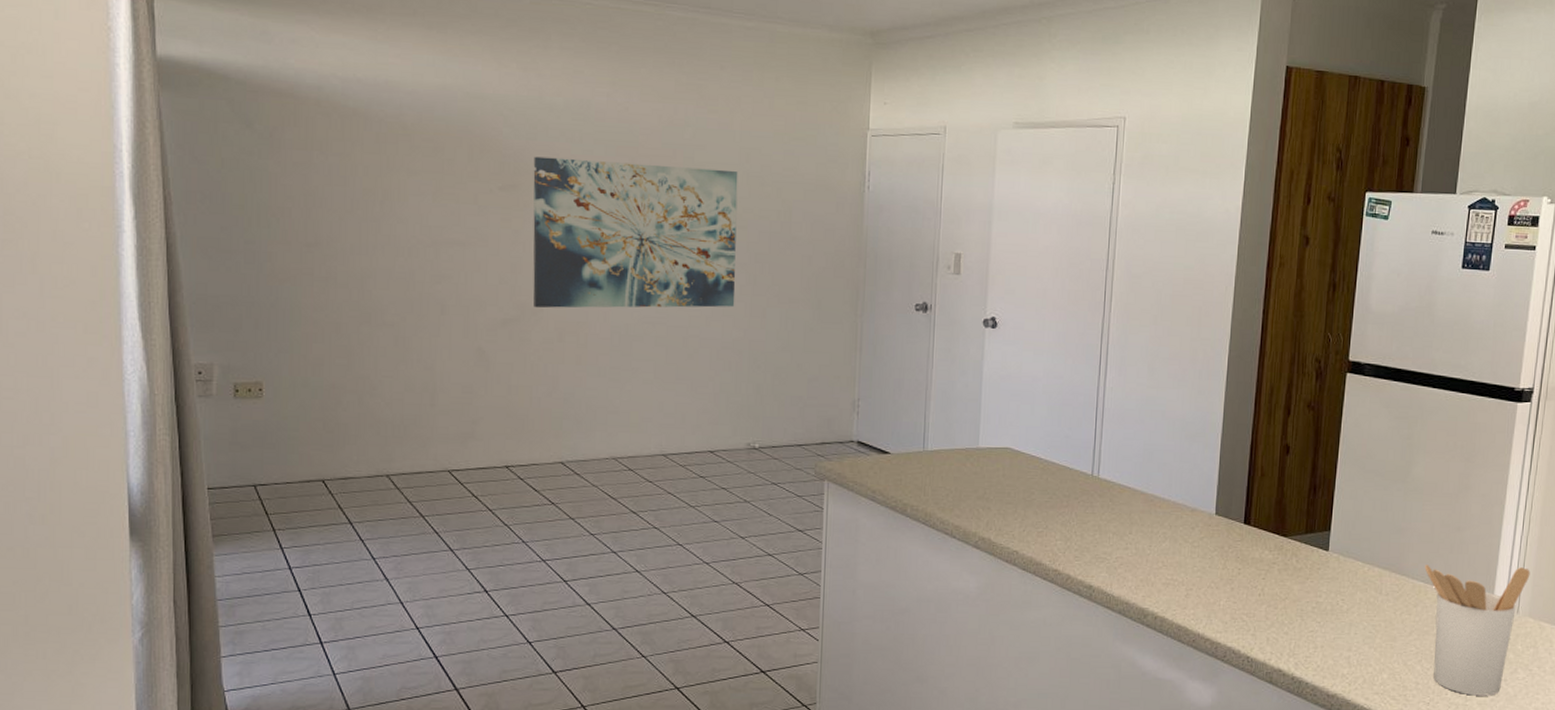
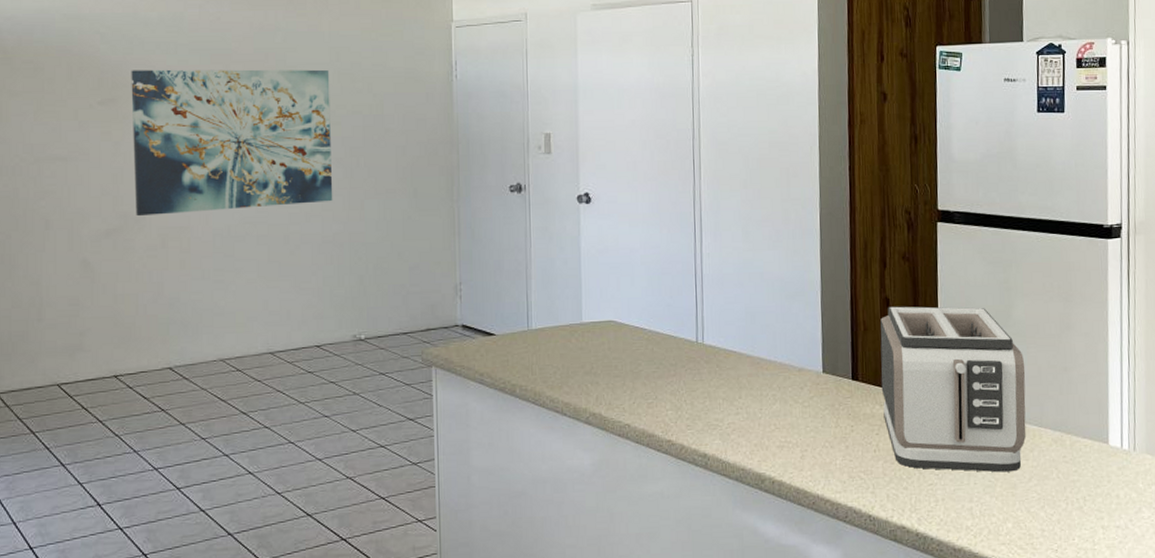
toaster: none [1272,454,1419,625] -> present [880,306,1026,473]
utensil holder: present [1424,565,1530,696] -> none [1036,403,1142,539]

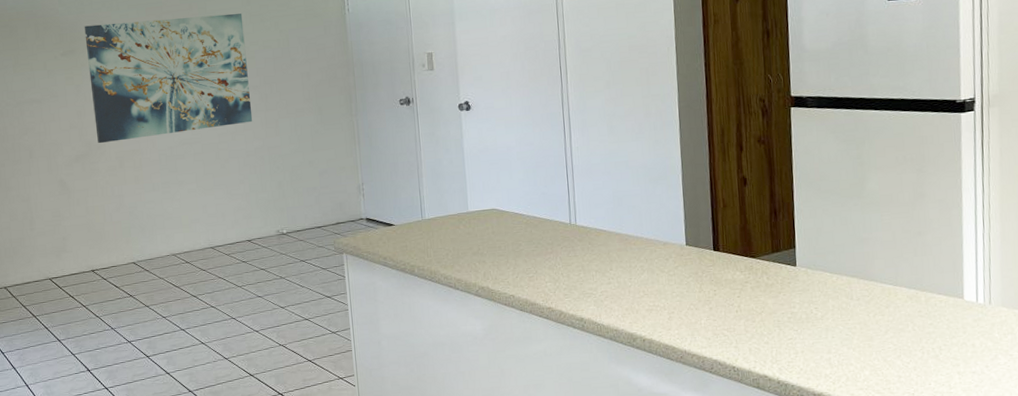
toaster: present [880,306,1026,473] -> none [739,182,882,327]

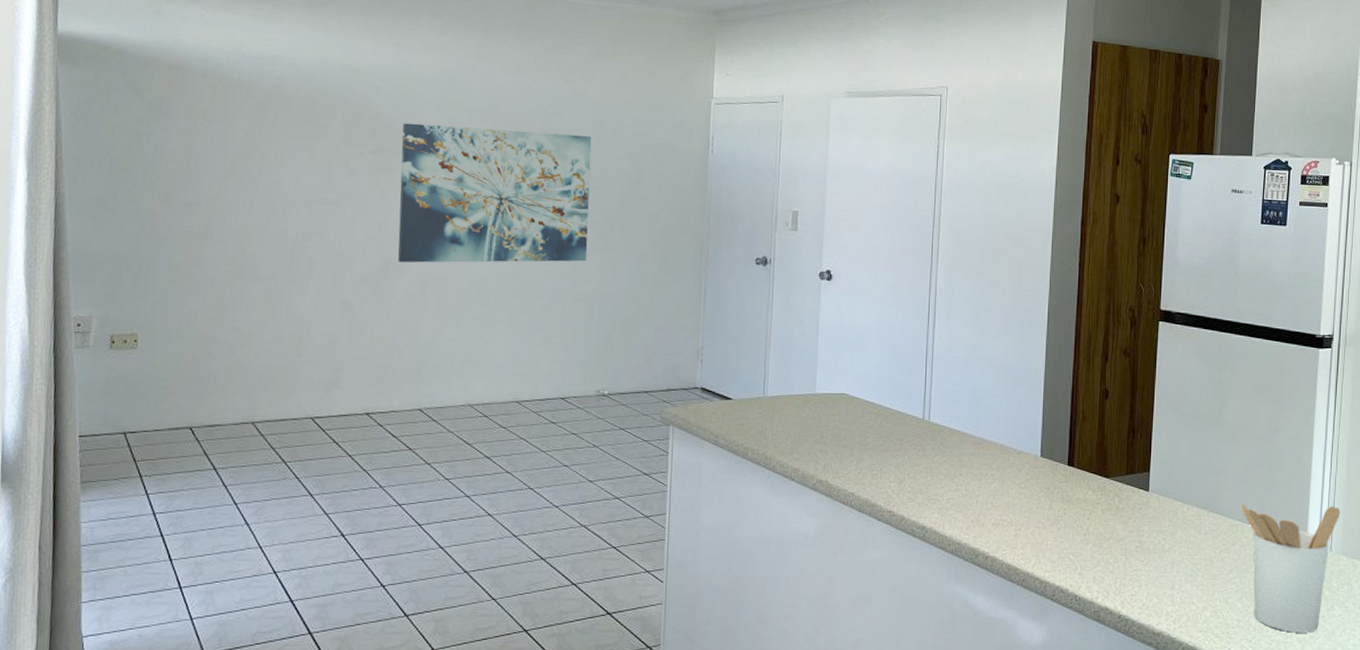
utensil holder: none [891,262,998,384] -> present [1240,504,1341,633]

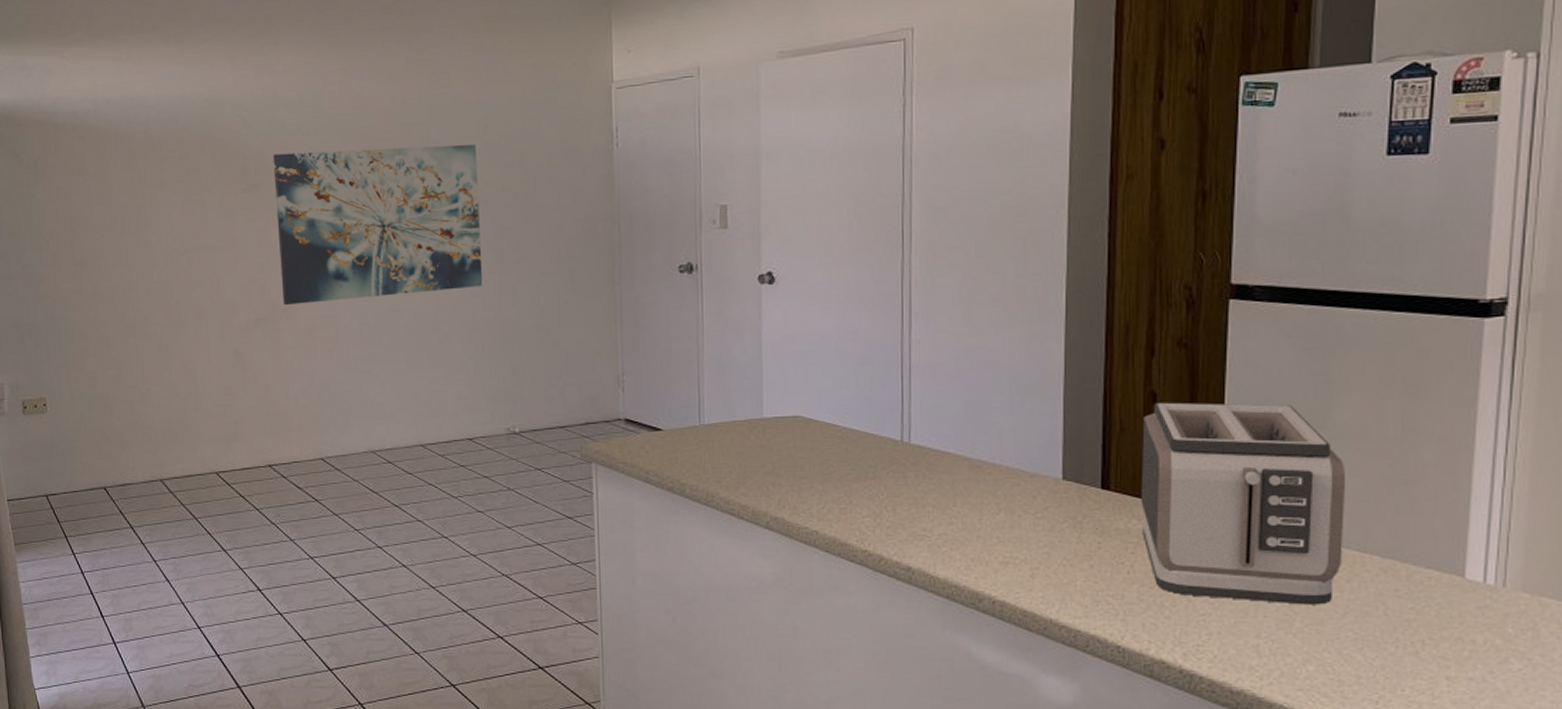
toaster: none [1095,398,1233,563] -> present [1140,402,1346,605]
utensil holder: present [1240,504,1341,633] -> none [1359,528,1520,693]

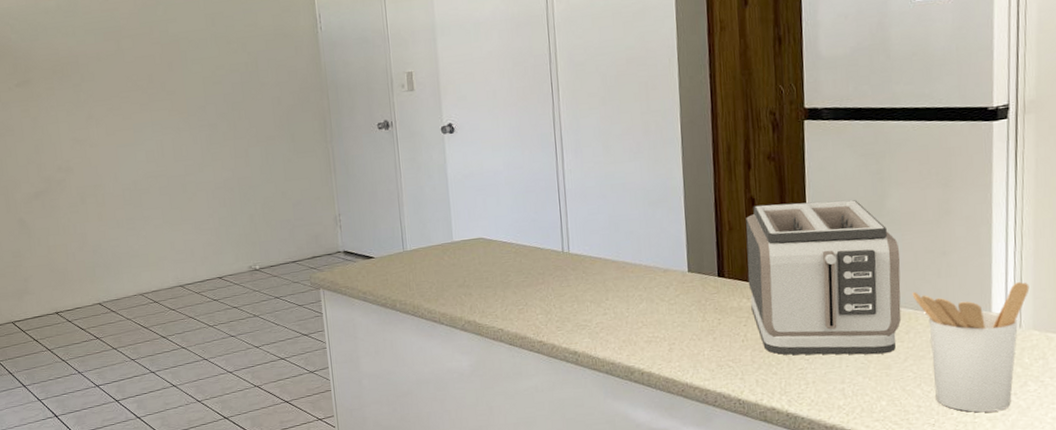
wall art: present [273,144,483,306] -> none [39,35,221,180]
utensil holder: none [1359,528,1520,693] -> present [912,282,1030,413]

